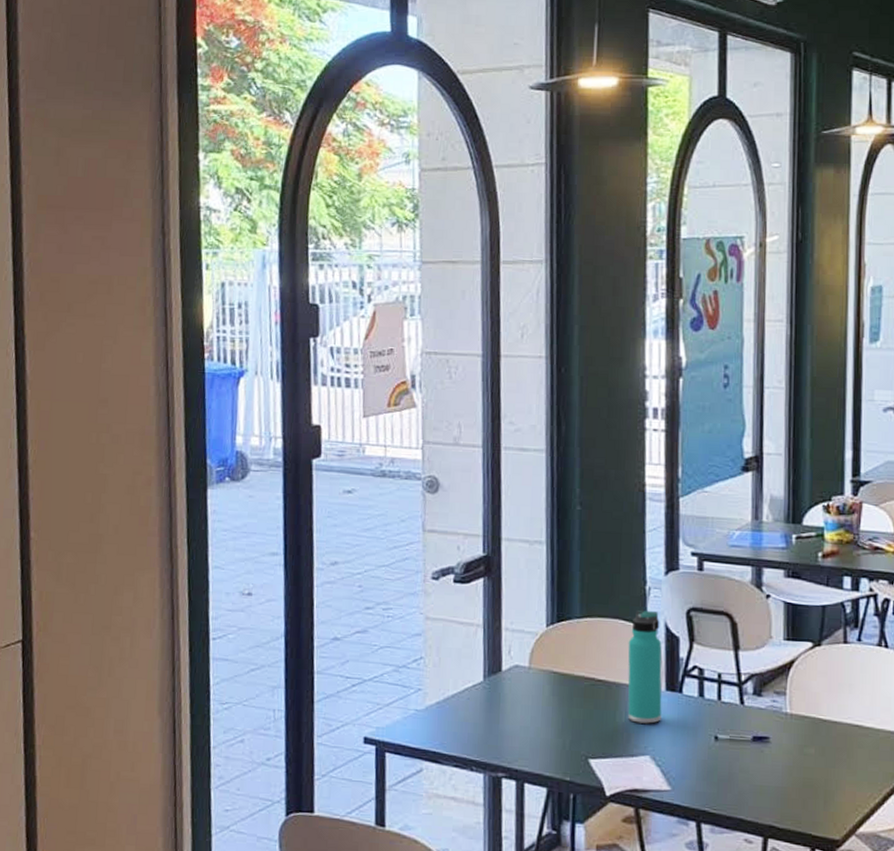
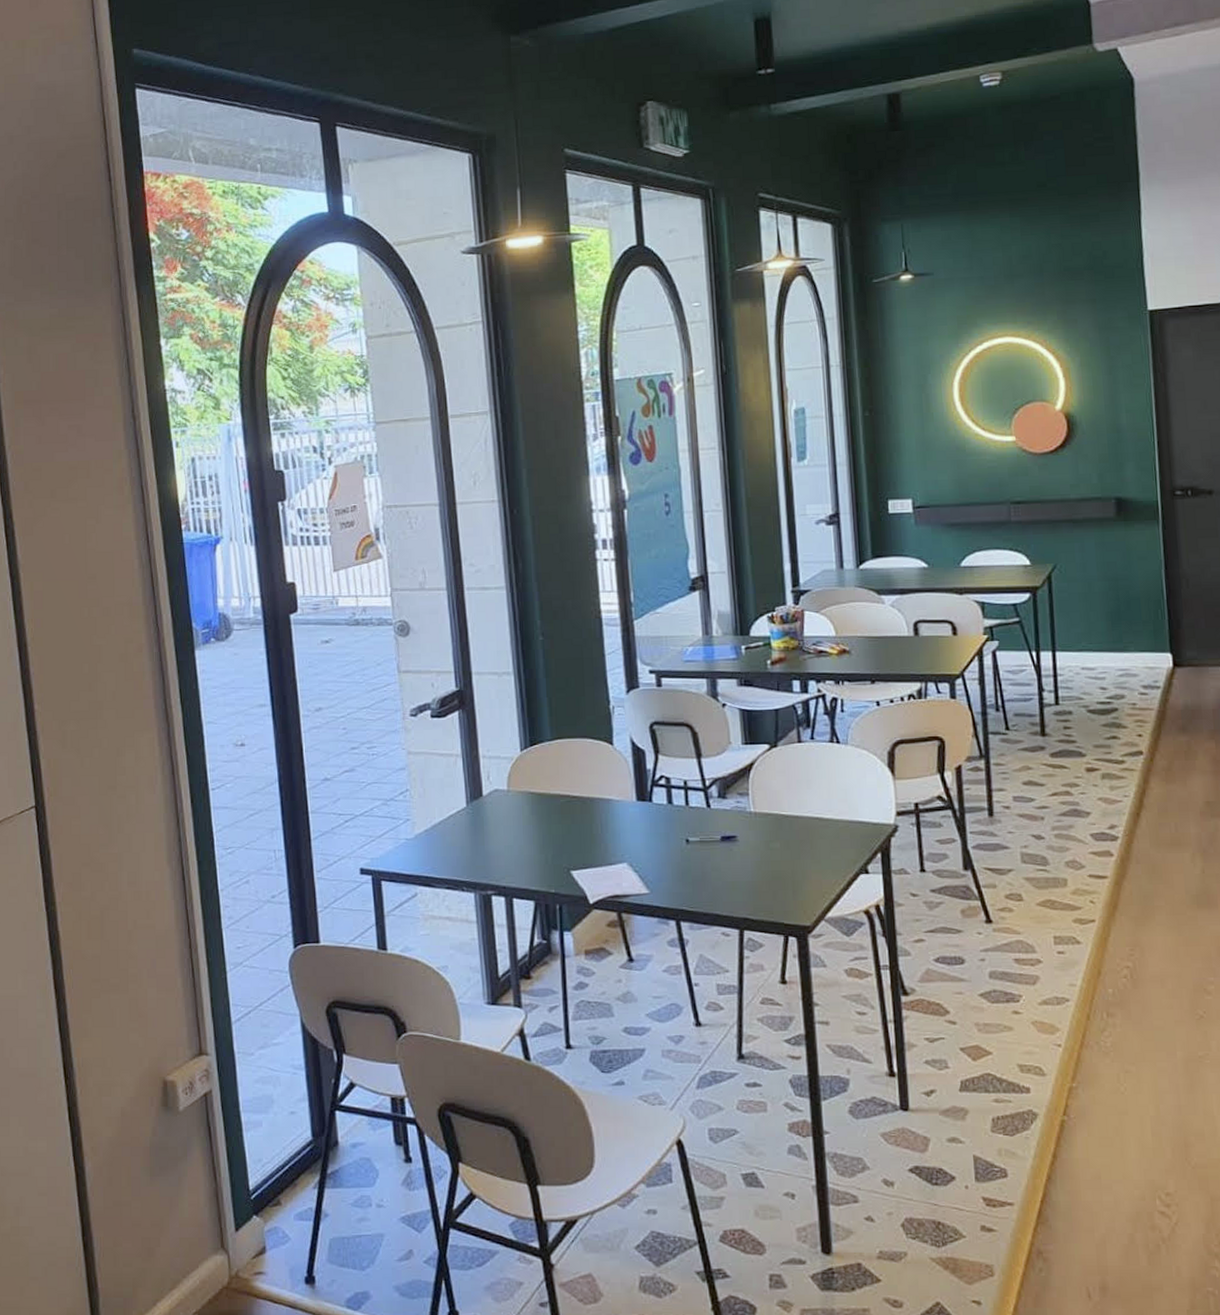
thermos bottle: present [628,609,662,724] -> none [597,727,635,833]

